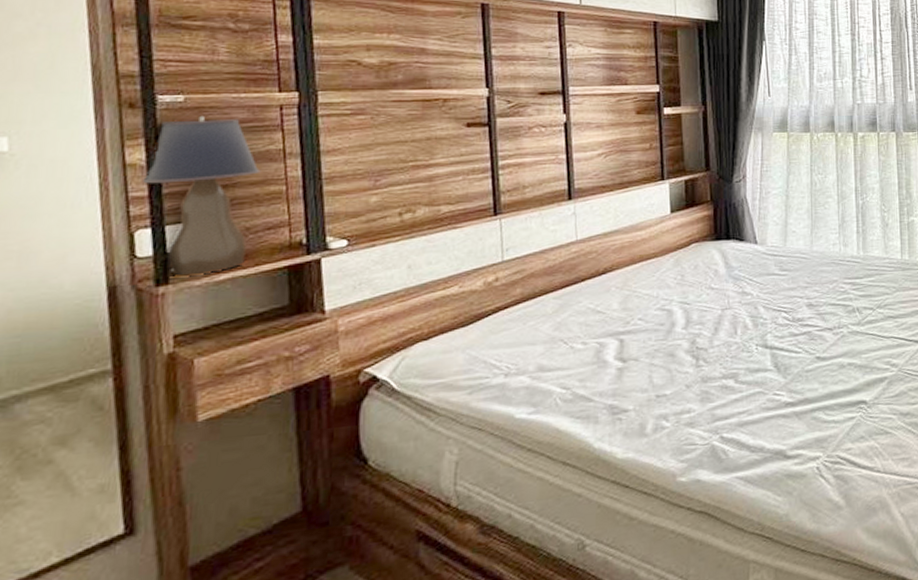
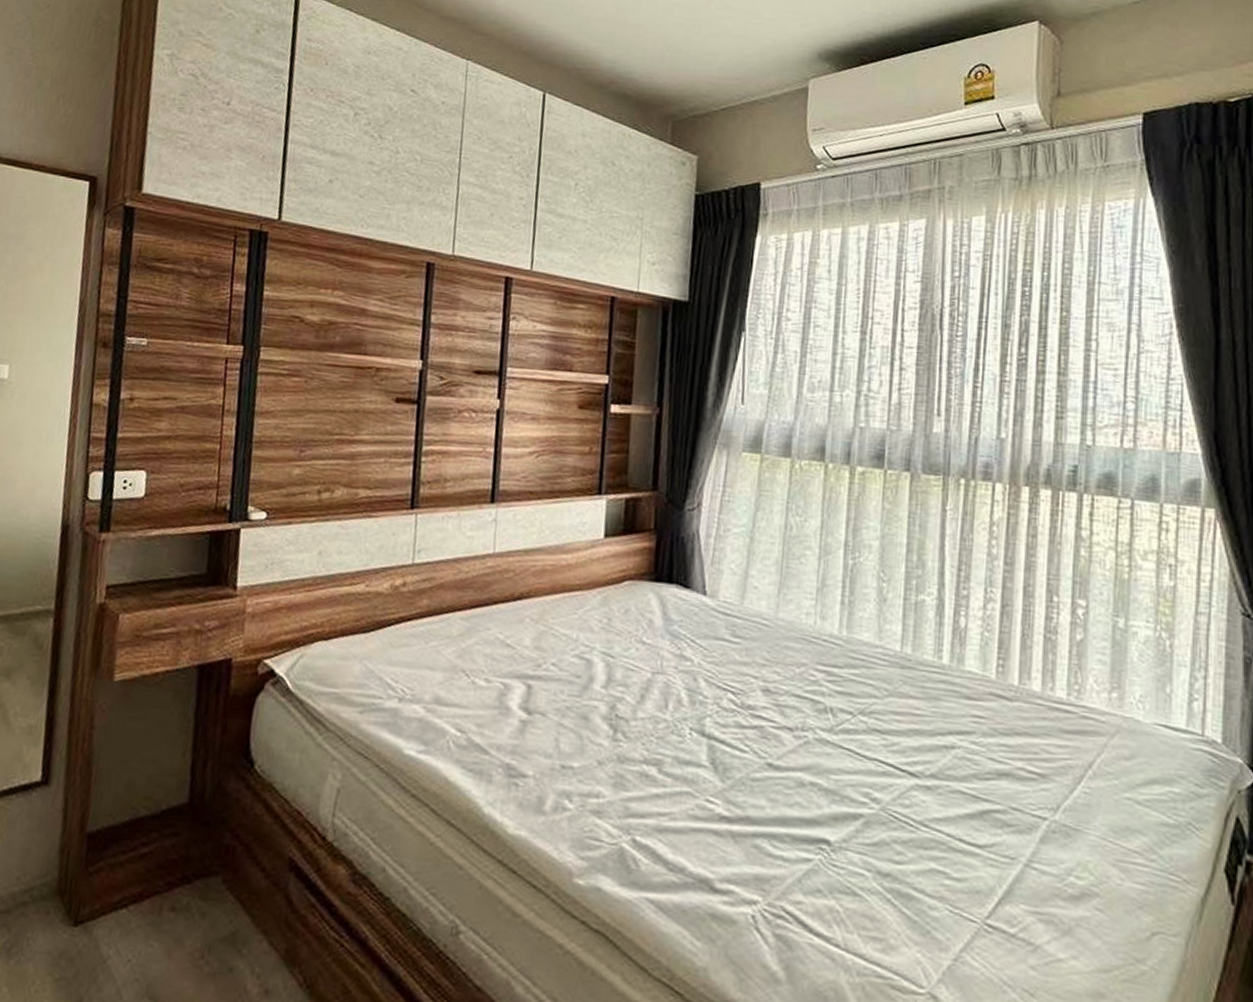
table lamp: present [143,115,261,276] -> none [103,361,201,527]

